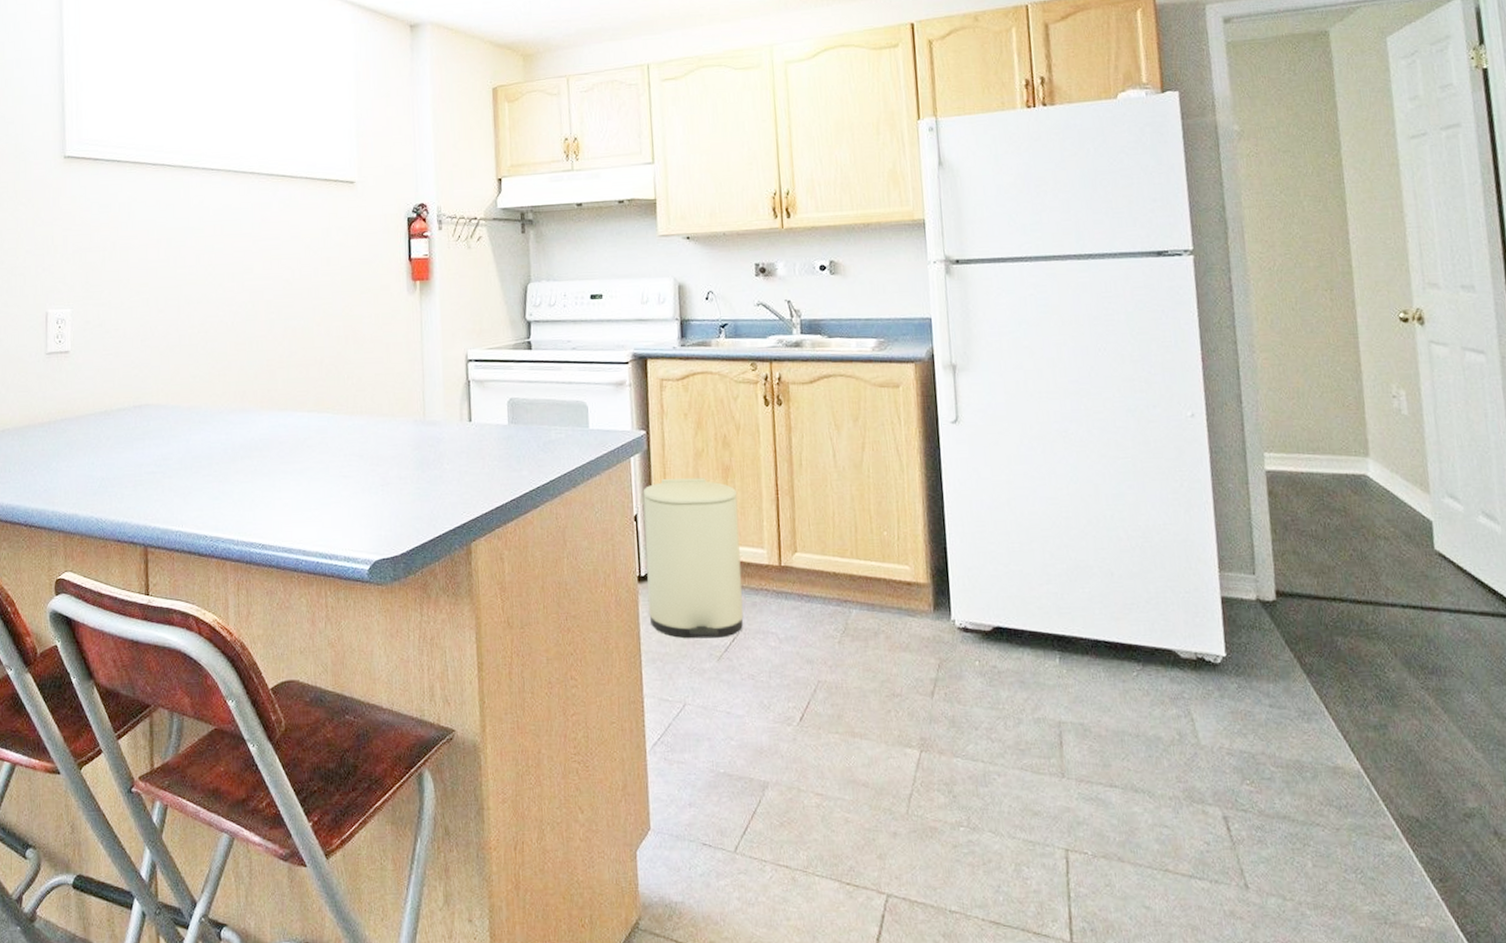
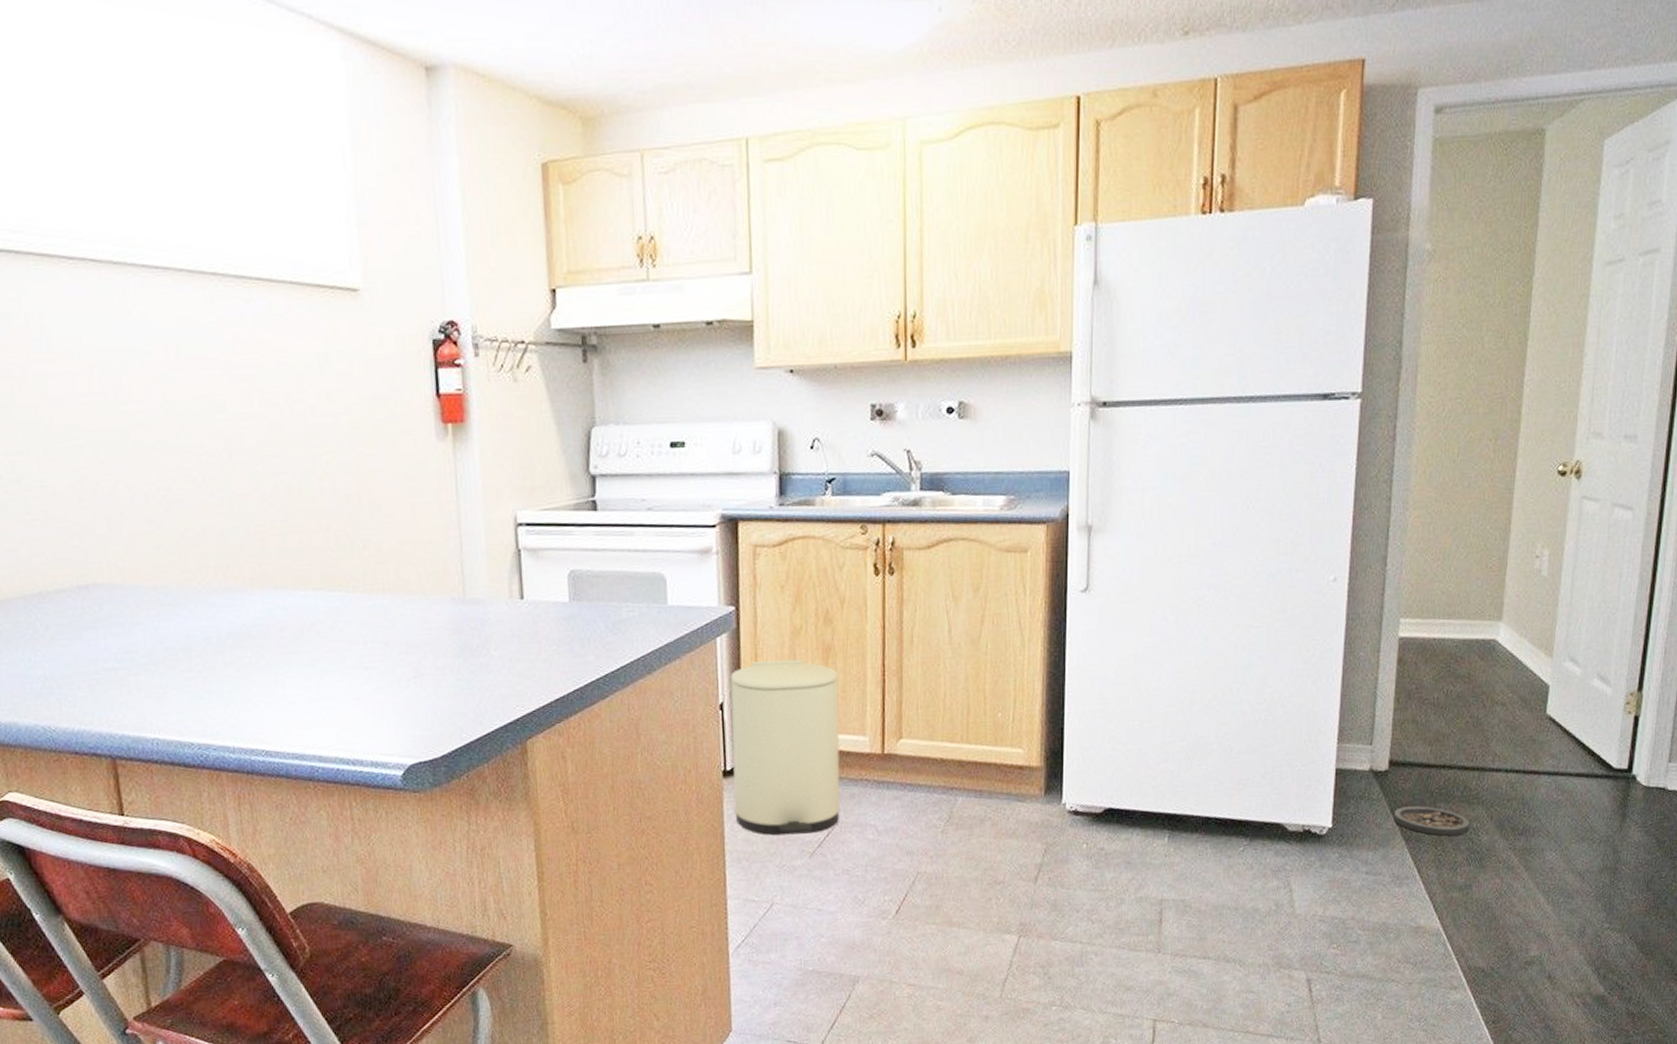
pet bowl: none [1289,638,1373,671] -> present [1393,806,1469,836]

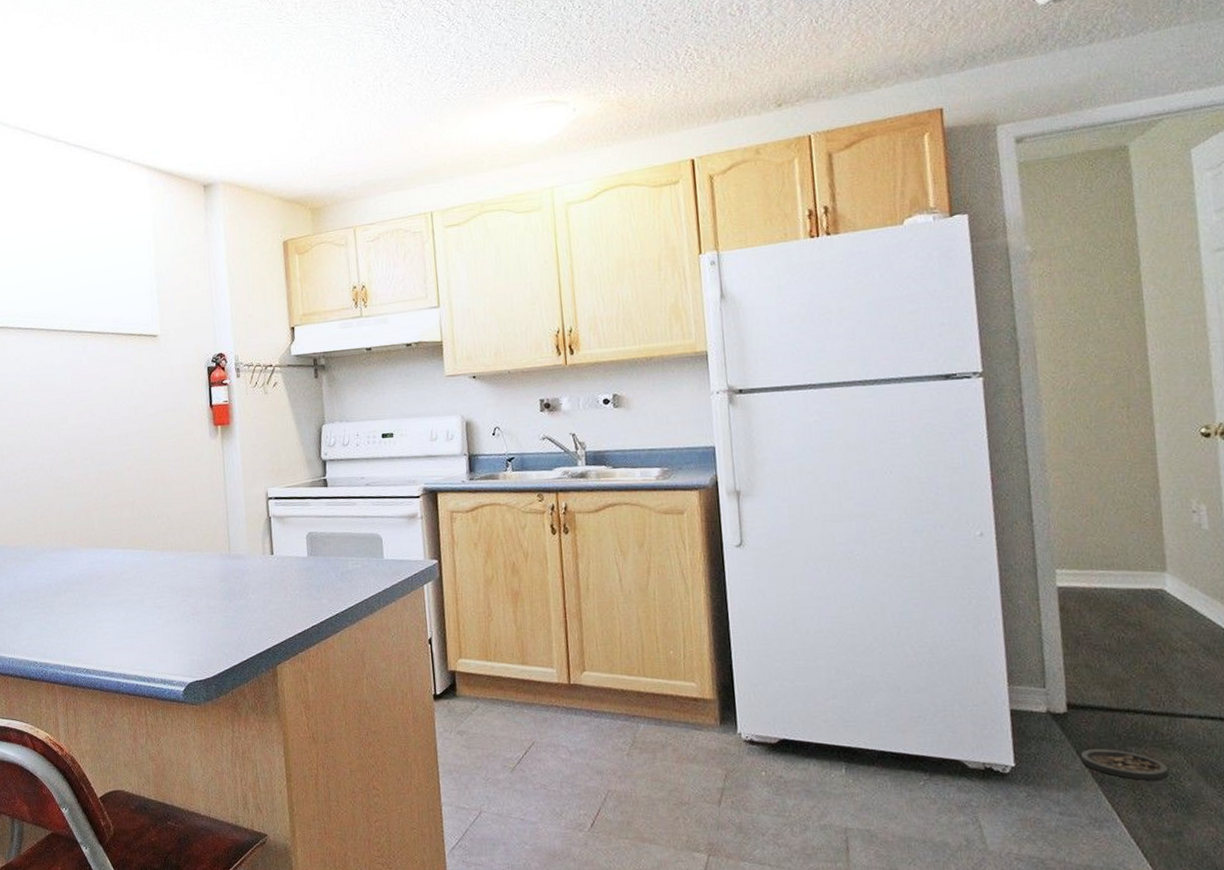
pedal bin: present [730,659,840,836] -> none [436,602,535,752]

